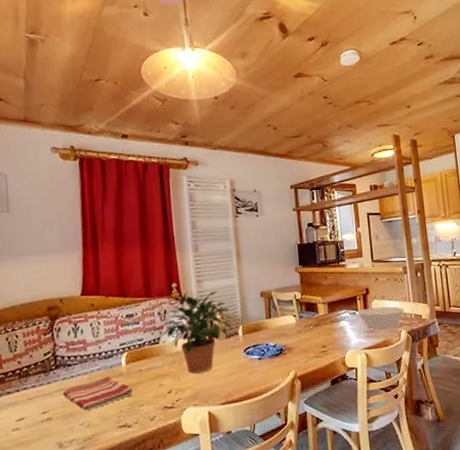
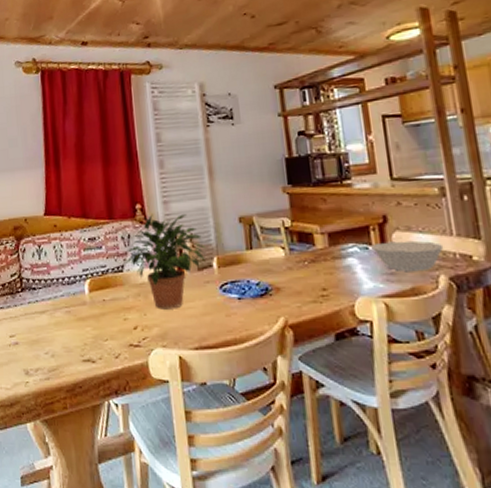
dish towel: present [62,376,133,411] -> none [27,303,97,340]

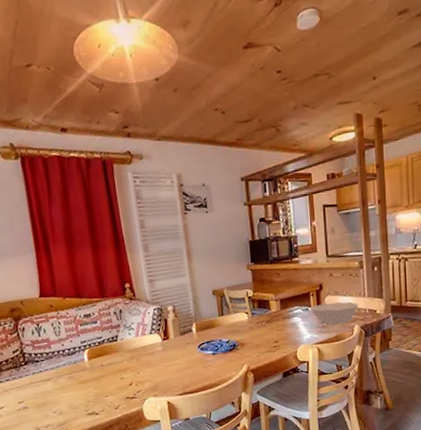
potted plant: present [124,214,206,310] -> none [117,290,186,368]

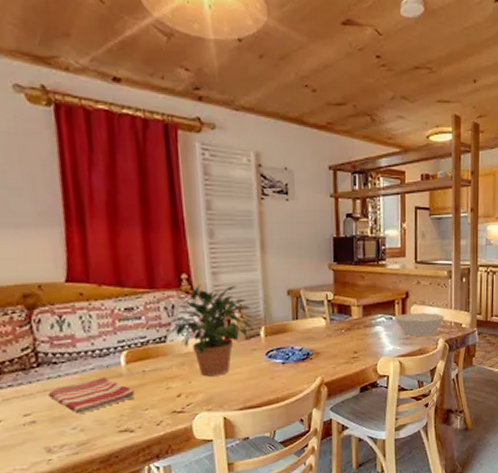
dish towel: none [33,370,97,401] -> present [47,376,136,415]
potted plant: none [117,290,186,368] -> present [167,284,254,377]

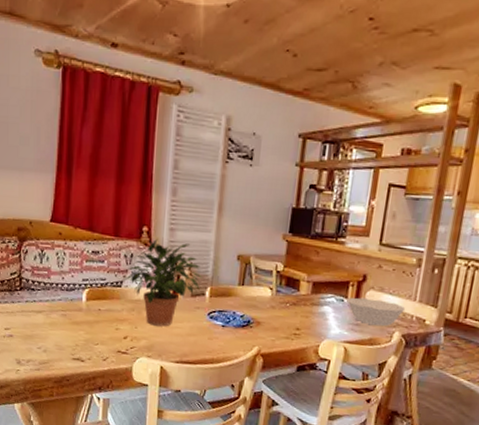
dish towel: present [47,376,136,415] -> none [24,308,90,337]

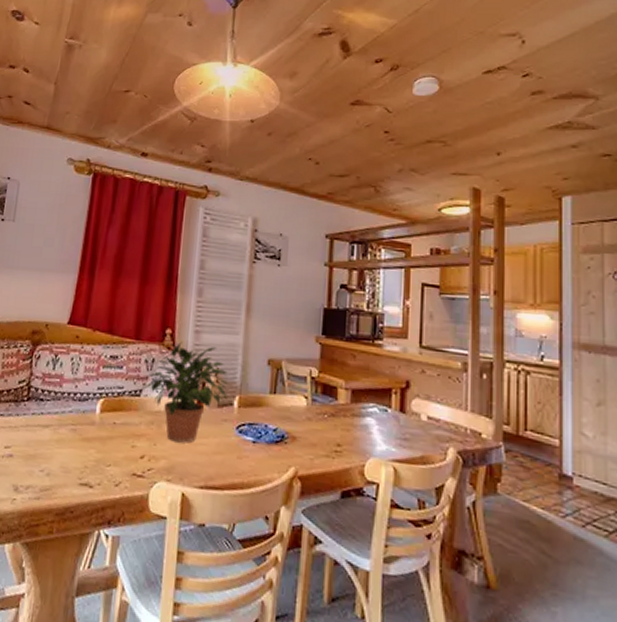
bowl: present [348,297,406,326] -> none [392,407,458,441]

